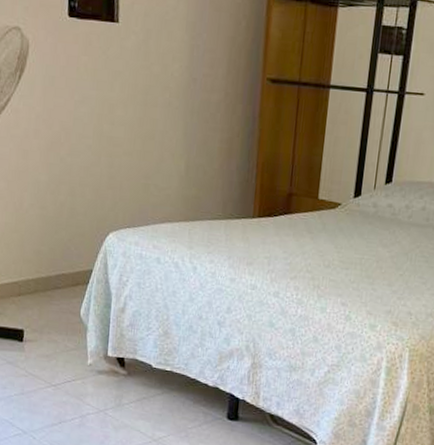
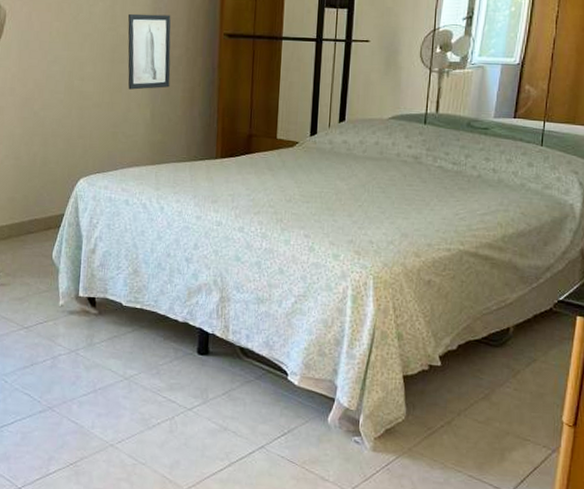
wall art: none [161,50,210,138] -> present [128,13,171,90]

